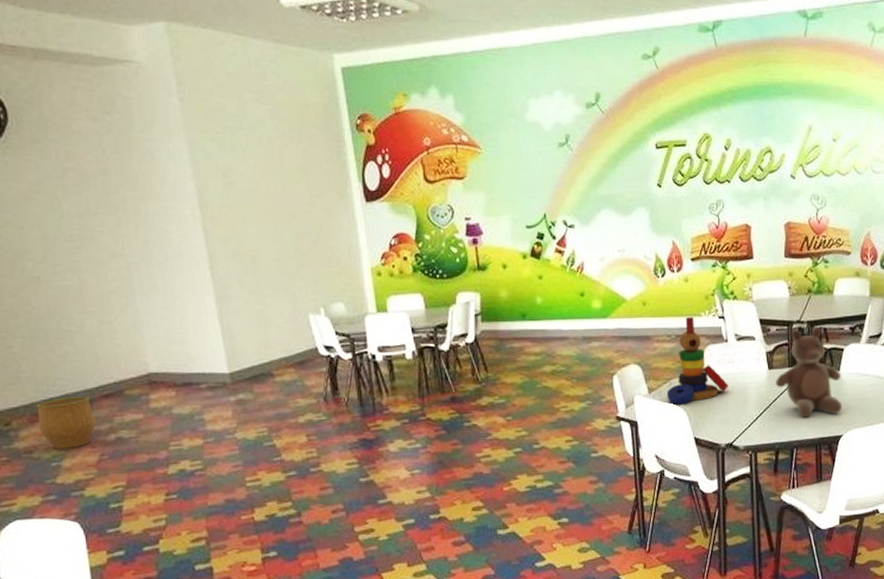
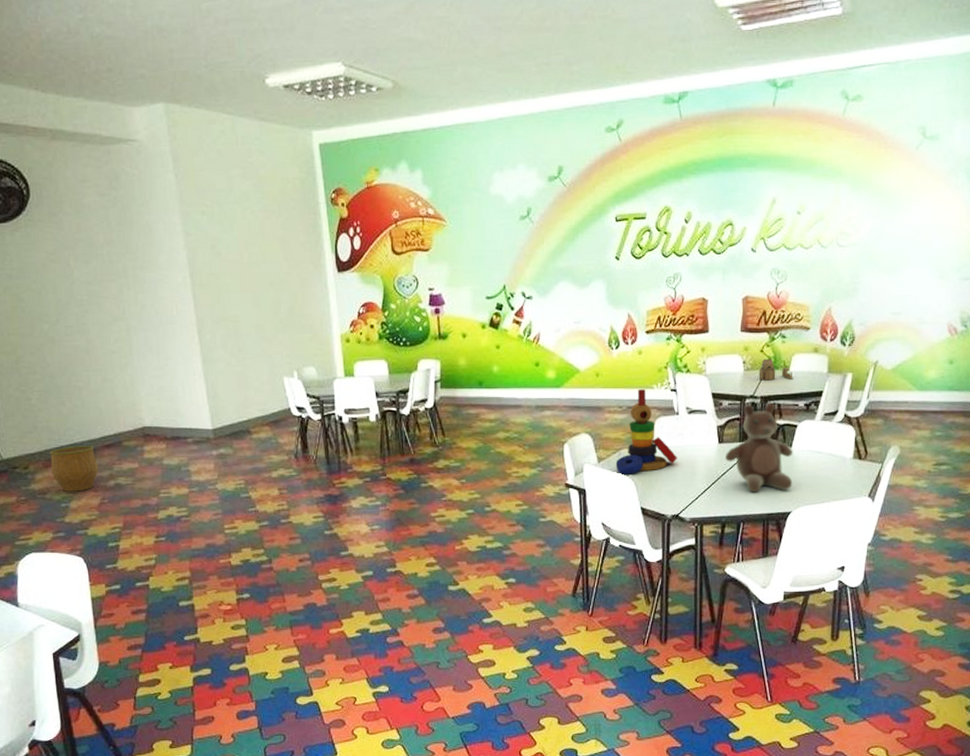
toy blocks: none [804,283,838,306] -> present [758,358,793,381]

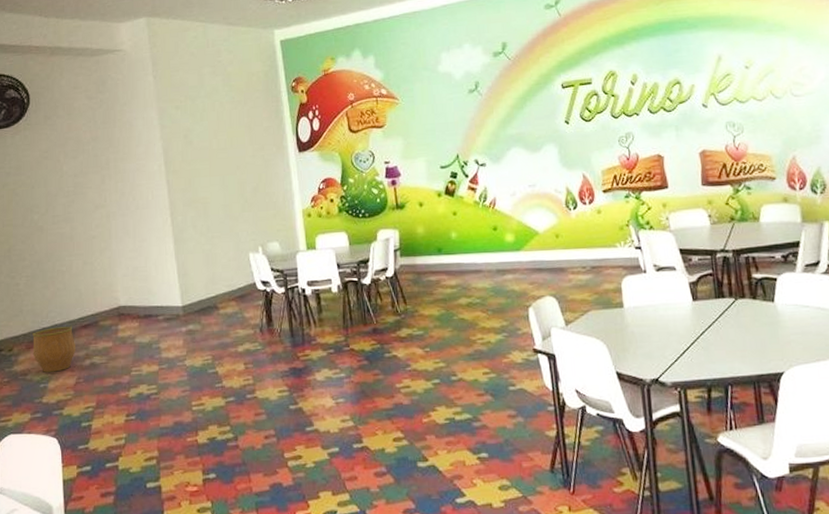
stacking toy: present [615,388,677,474] -> none [584,247,650,337]
teddy bear: present [724,402,793,493] -> none [701,255,781,353]
toy blocks: present [758,358,793,381] -> none [726,210,765,234]

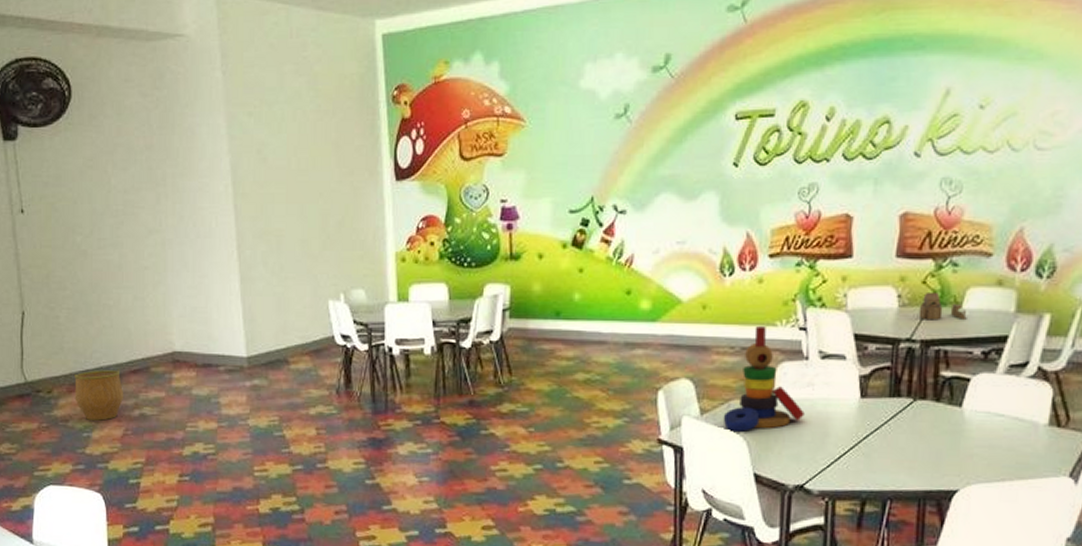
stacking toy: none [584,247,650,337] -> present [723,325,805,432]
toy blocks: none [726,210,765,234] -> present [918,291,967,321]

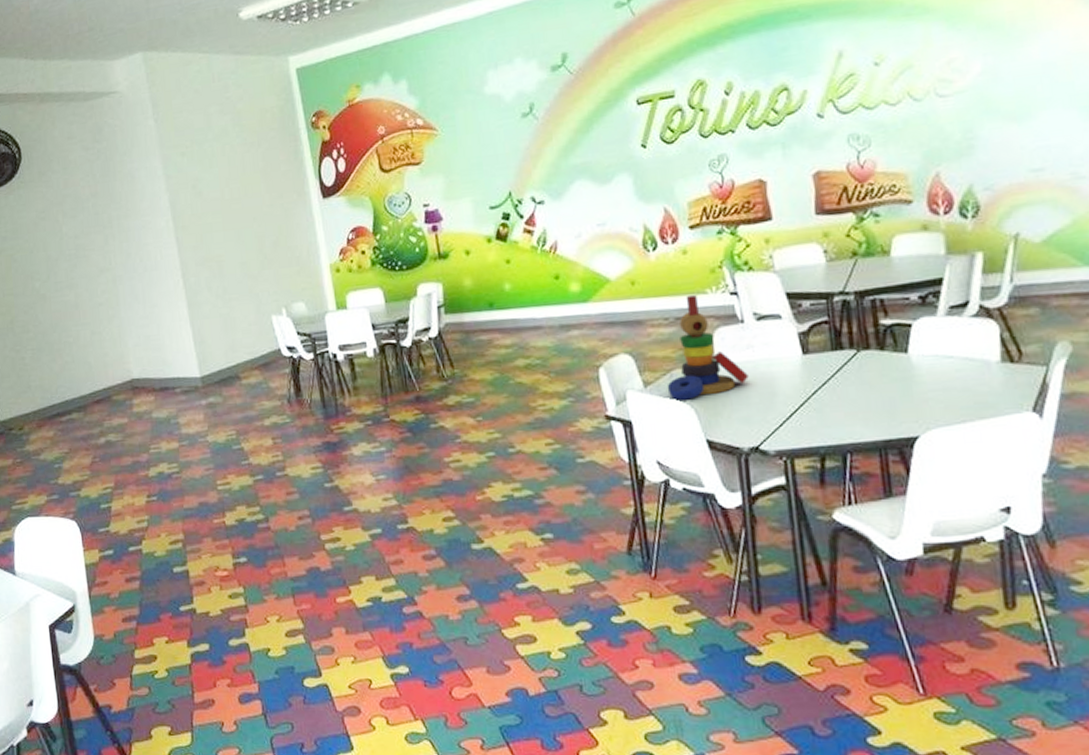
basket: present [73,369,124,421] -> none [41,401,90,452]
toy blocks: present [918,291,967,321] -> none [847,243,898,272]

